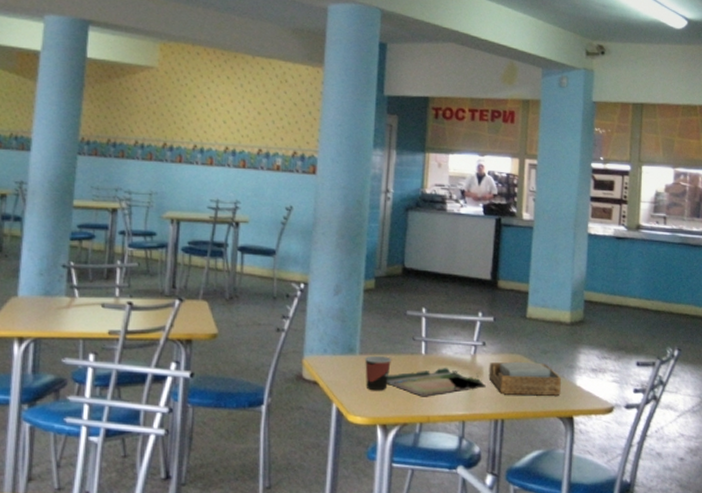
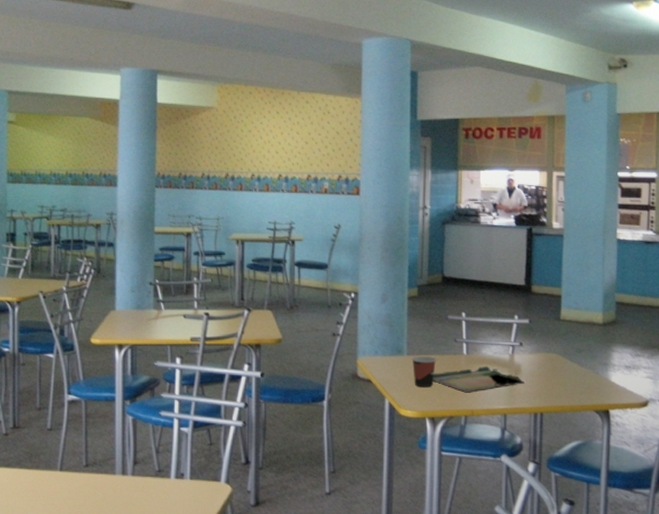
napkin holder: present [488,361,561,397] -> none [526,359,596,392]

